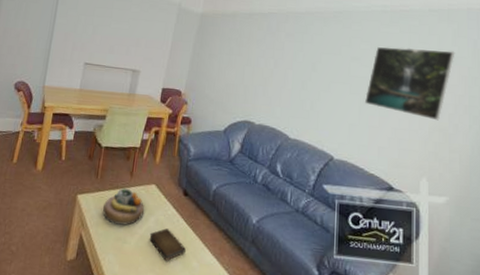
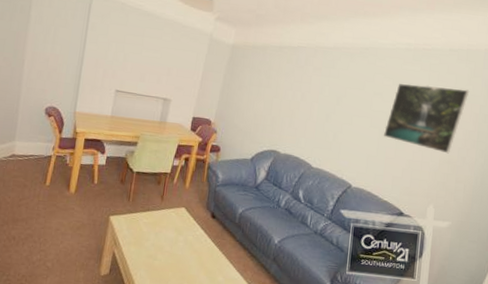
decorative bowl: present [103,187,144,226] -> none [135,210,174,245]
book: present [149,228,186,261] -> none [178,247,212,276]

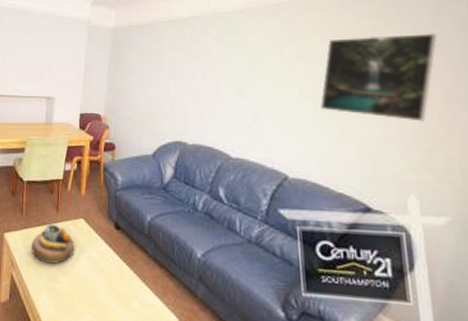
decorative bowl: none [135,210,174,245] -> present [32,223,74,264]

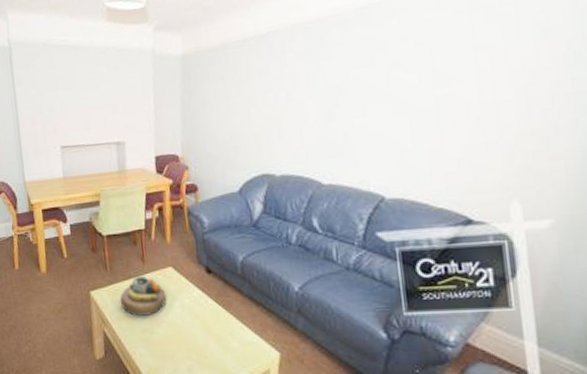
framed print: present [320,33,438,122] -> none [416,21,544,123]

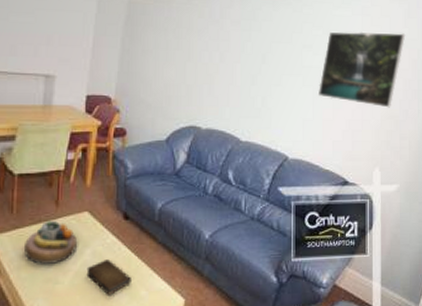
book: none [178,312,222,346] -> present [86,259,131,295]
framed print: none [416,21,544,123] -> present [319,31,406,108]

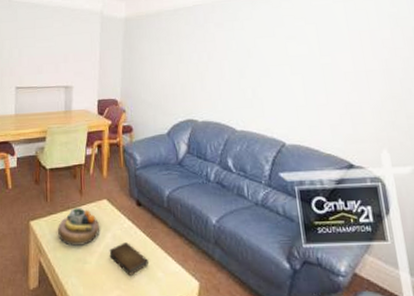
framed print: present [319,31,406,108] -> none [308,13,396,88]

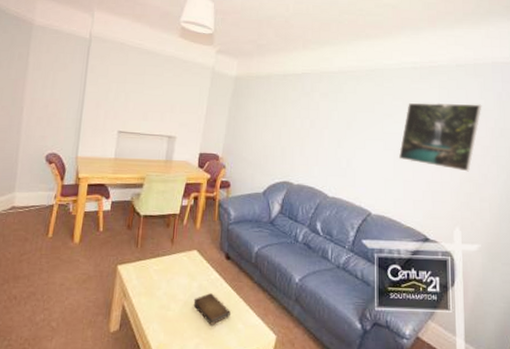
decorative bowl: present [58,207,99,246] -> none [145,255,187,293]
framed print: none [308,13,396,88] -> present [399,102,482,172]

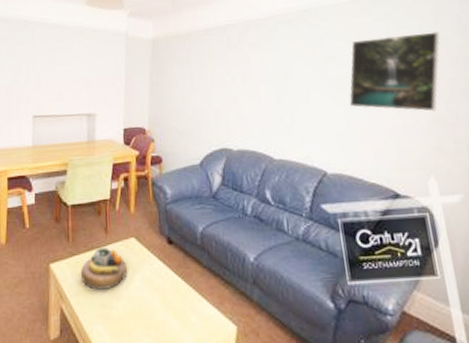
decorative bowl: none [145,255,187,293] -> present [81,246,127,290]
book: present [193,293,230,325] -> none [138,284,181,321]

